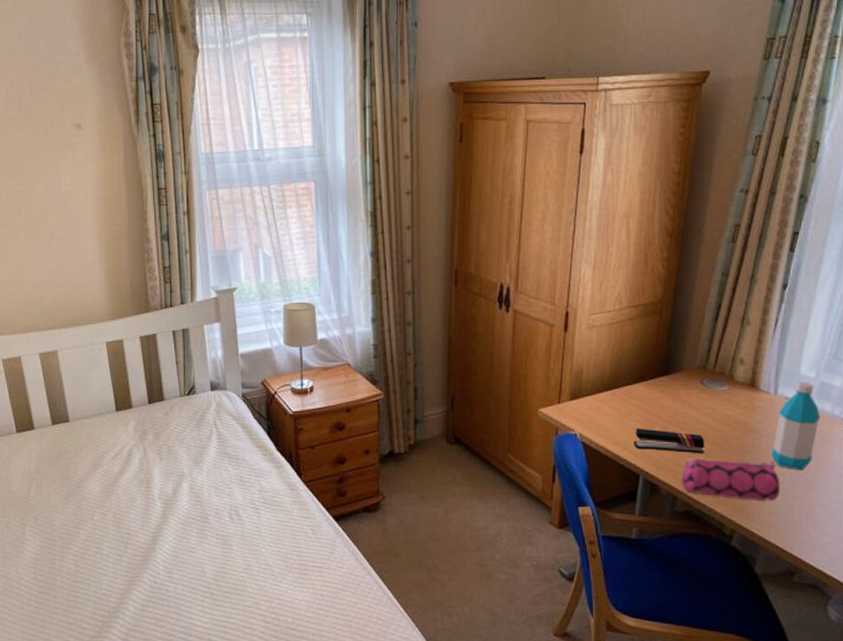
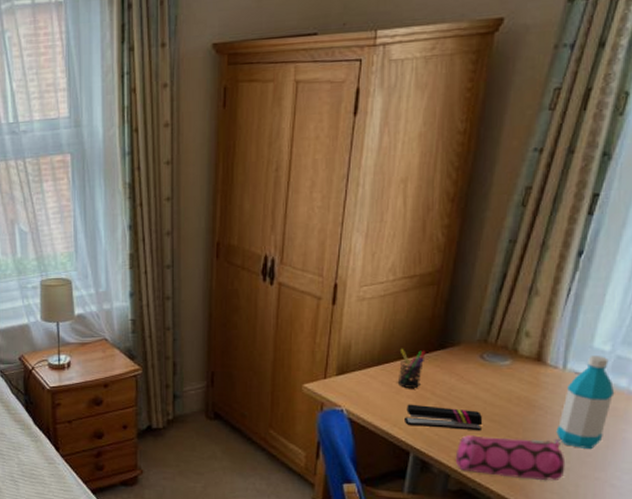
pen holder: none [626,374,651,412] -> present [397,348,426,388]

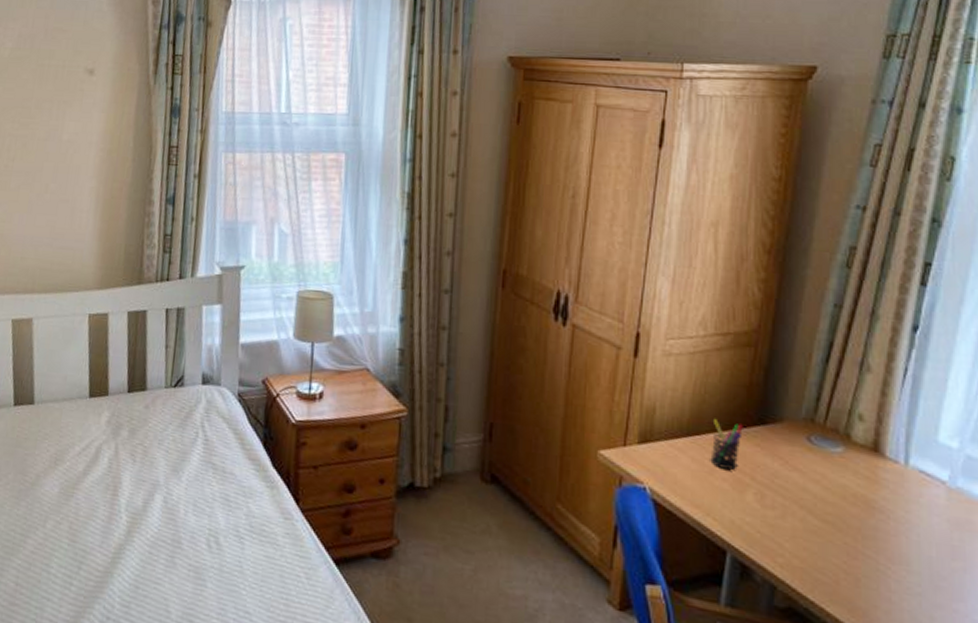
stapler: present [403,404,483,431] -> none [718,488,814,533]
pencil case: present [455,435,566,481] -> none [781,536,916,608]
water bottle: present [556,356,615,450] -> none [902,452,968,572]

